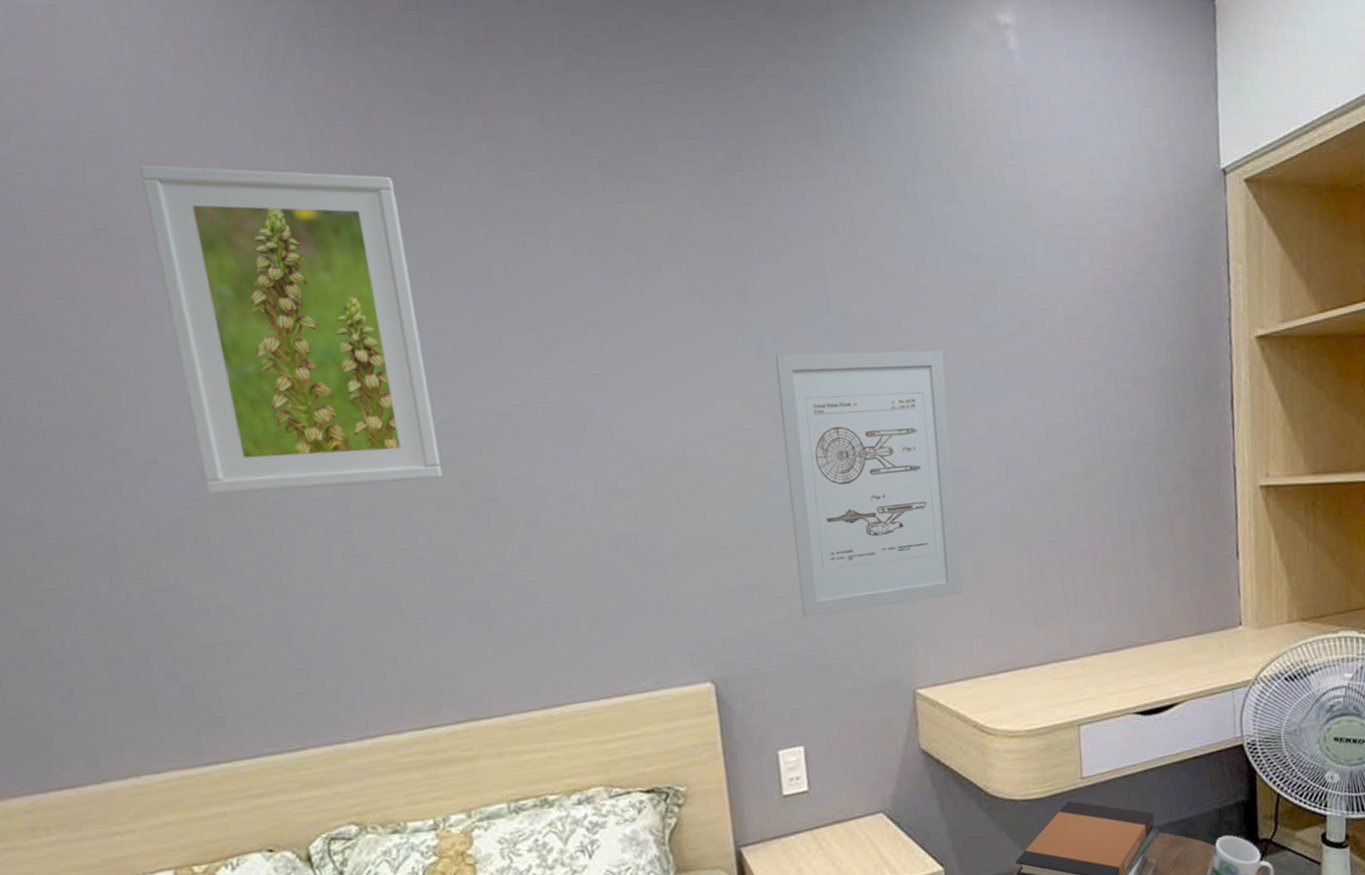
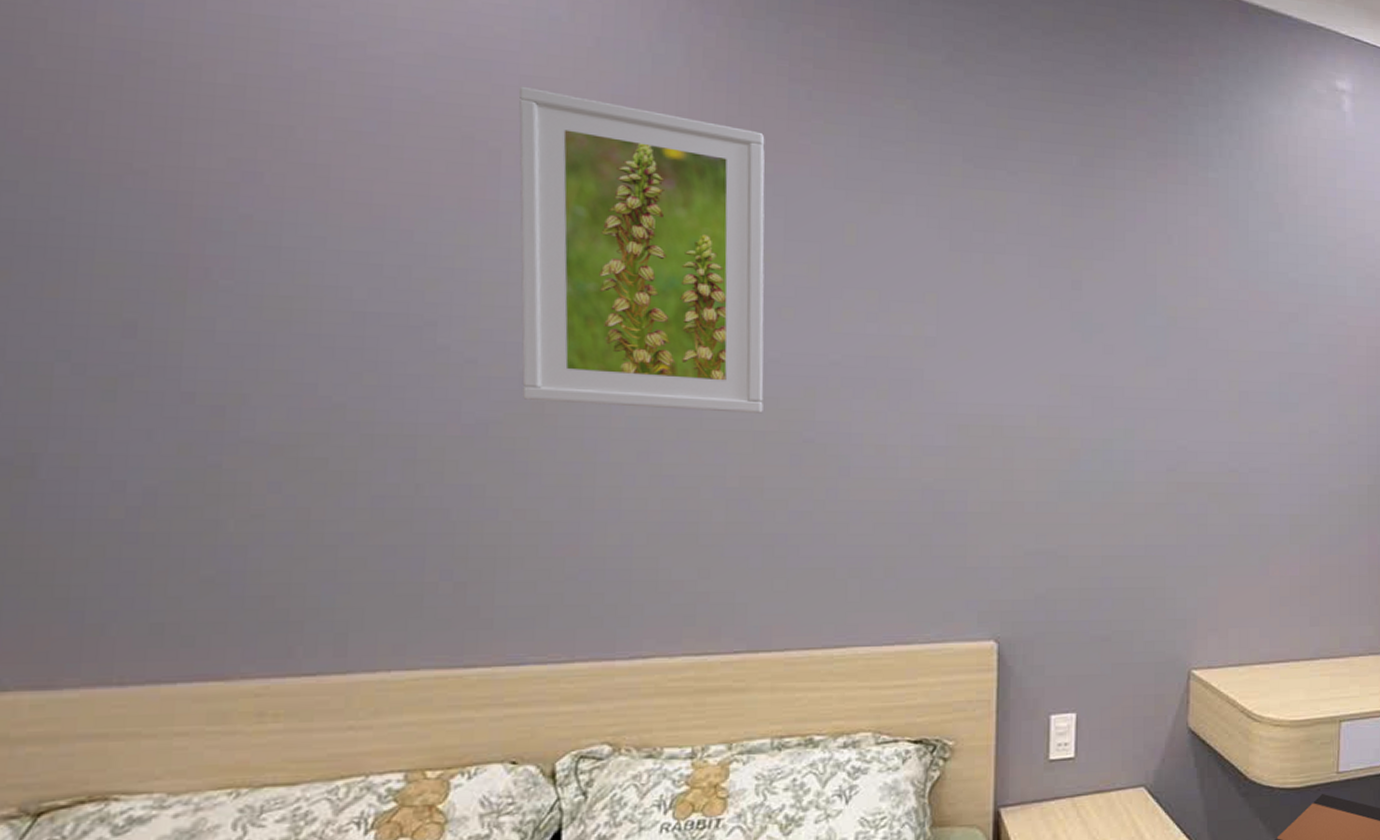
wall art: present [775,350,962,618] -> none [1093,343,1254,589]

